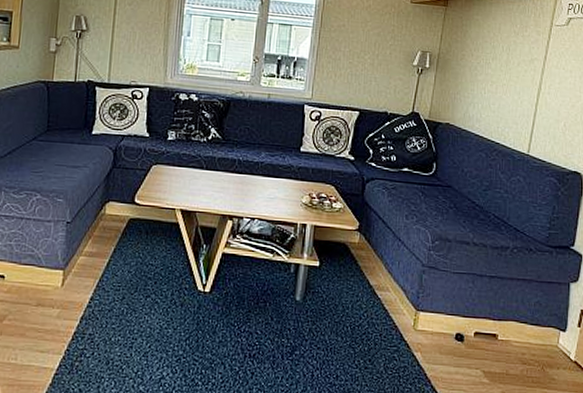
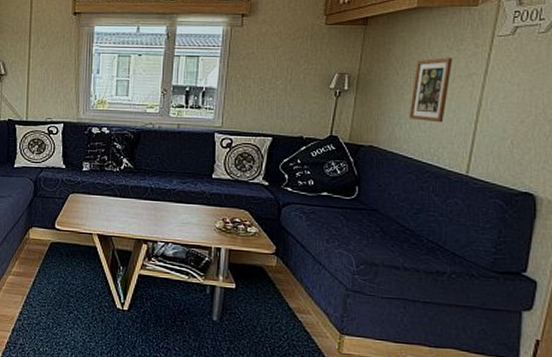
picture frame: none [480,42,519,104] -> present [408,57,453,123]

